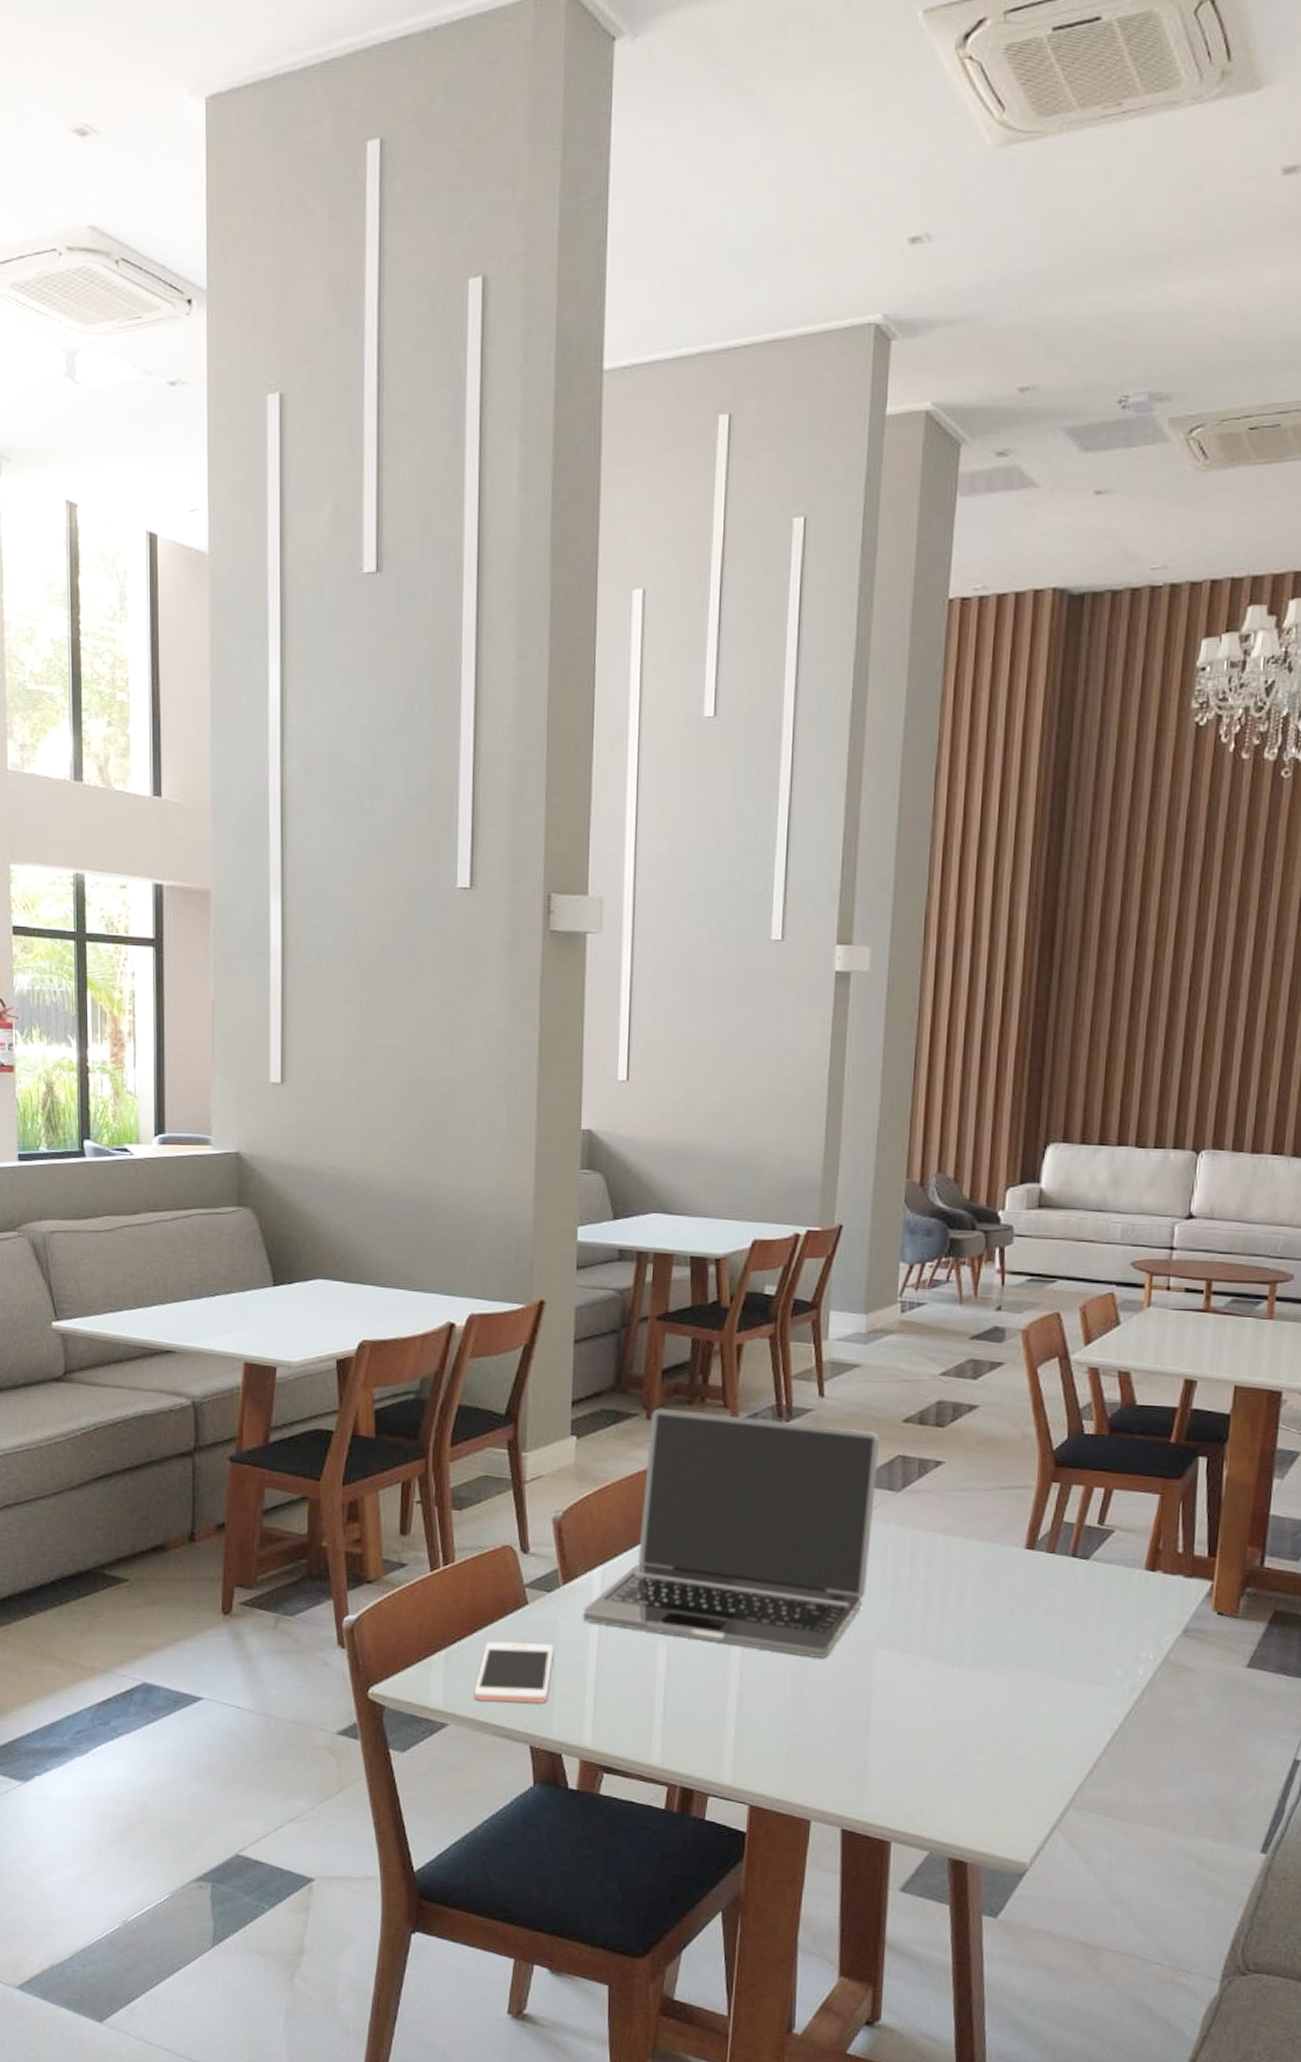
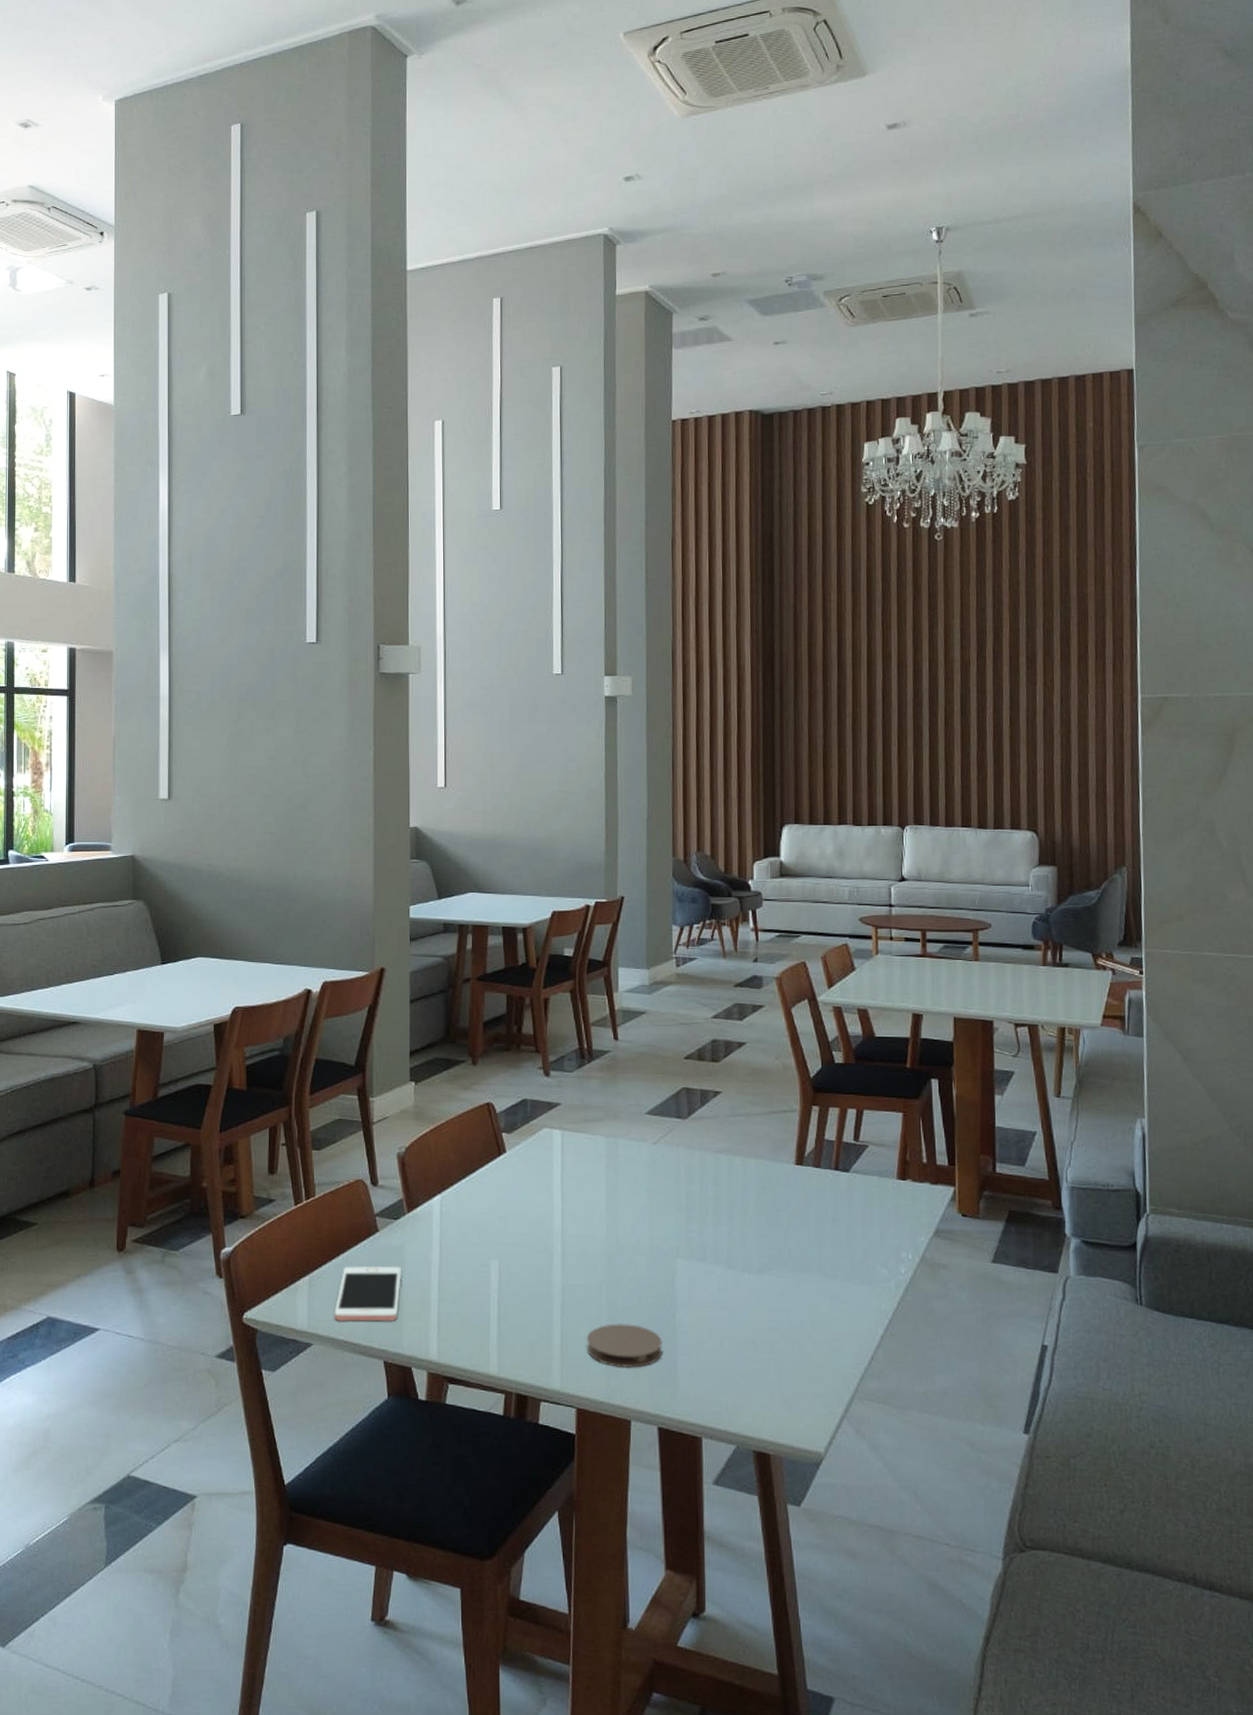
laptop: present [582,1408,879,1658] -> none [425,1055,667,1269]
coaster: none [764,1716,853,1765] -> present [586,1324,663,1368]

